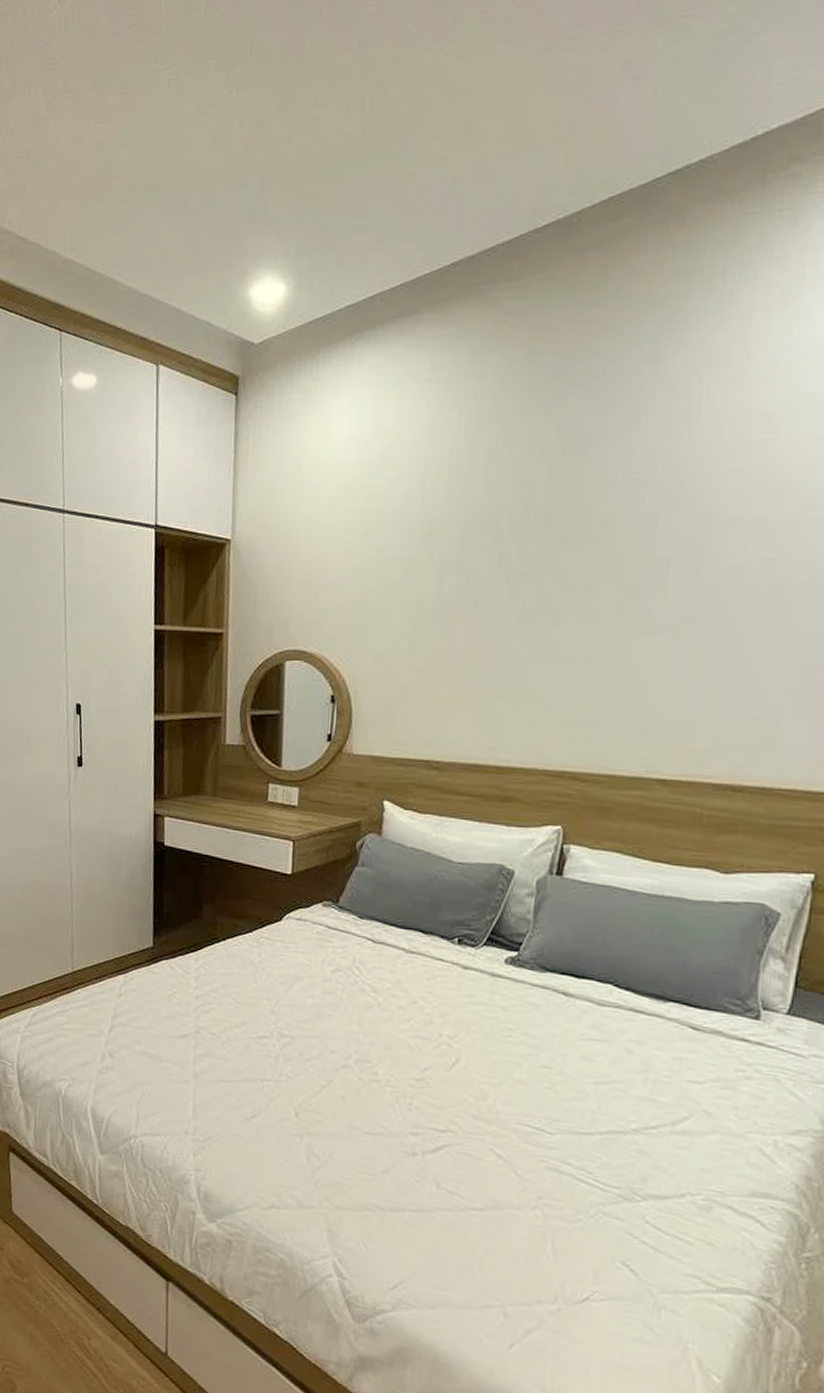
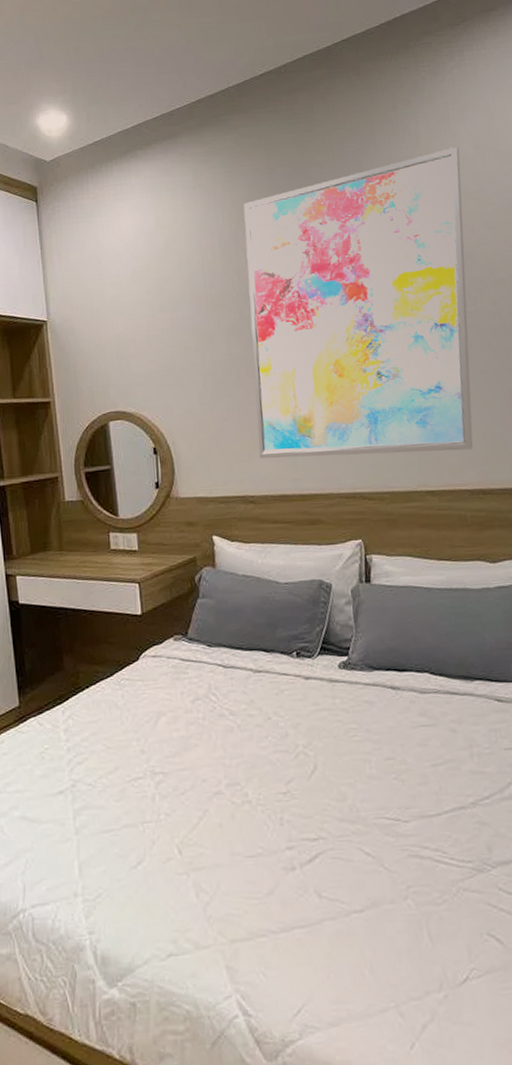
wall art: none [455,330,807,735] -> present [243,147,473,459]

